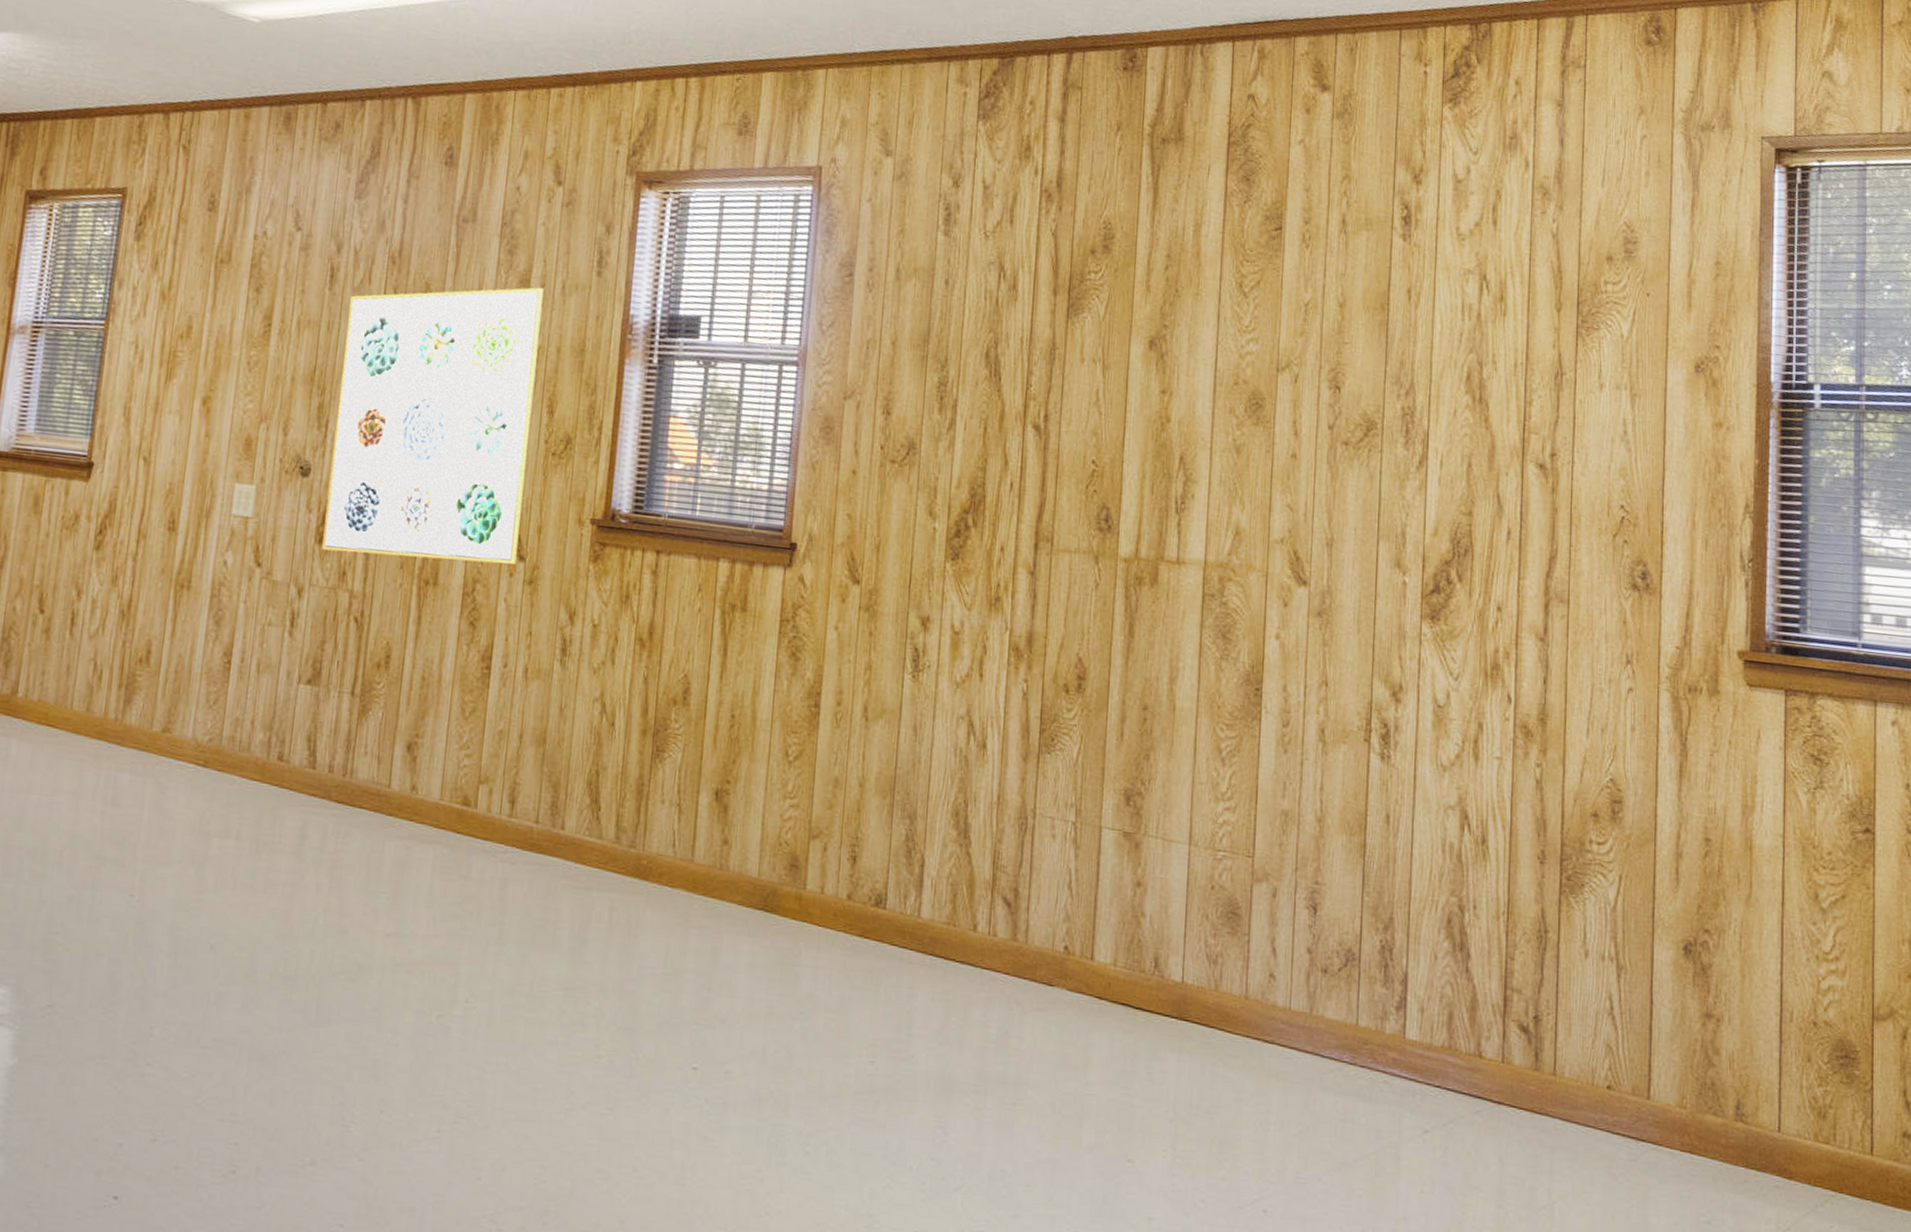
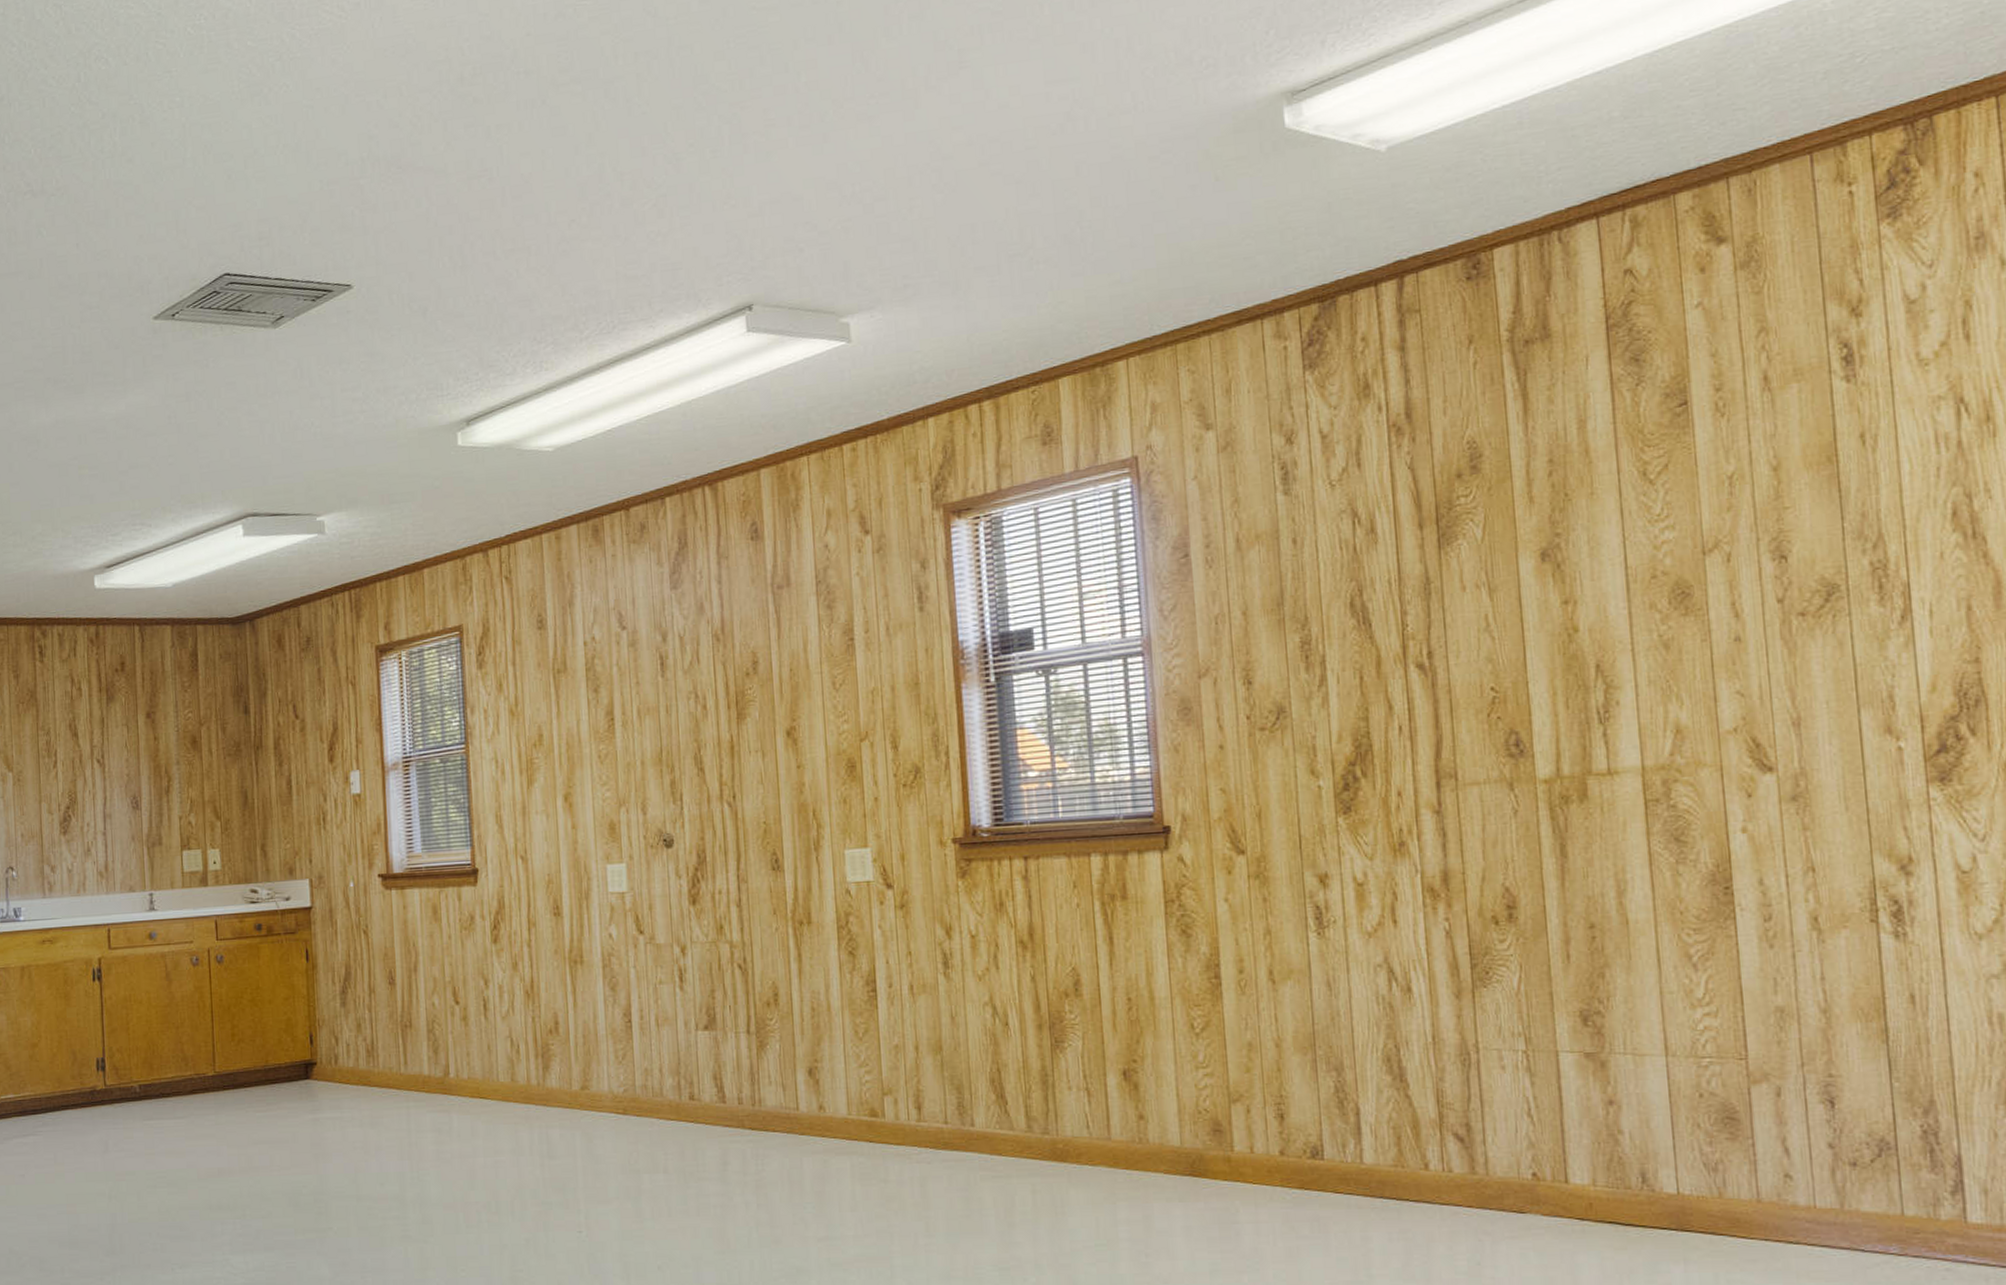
wall art: present [322,287,544,565] -> none [683,633,884,910]

